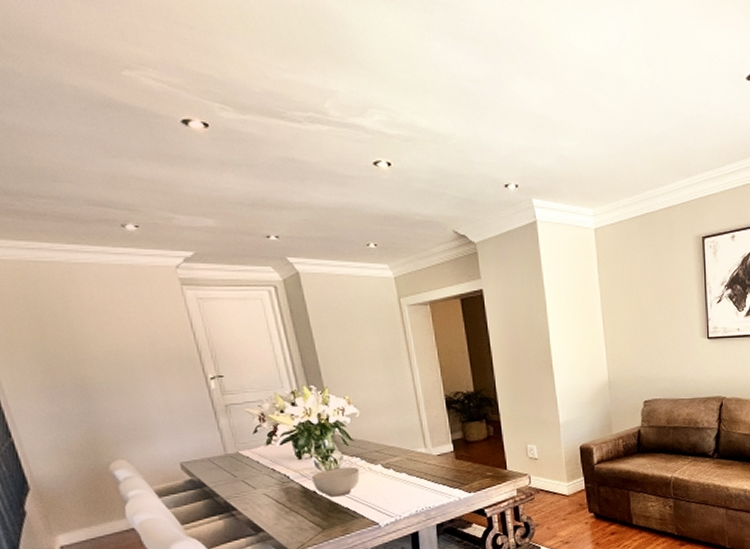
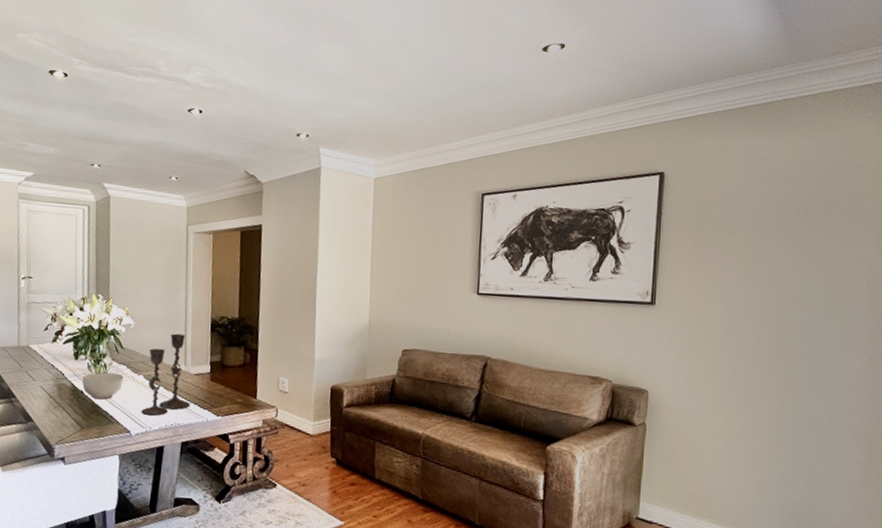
candlestick: none [382,416,438,504] -> present [141,333,190,416]

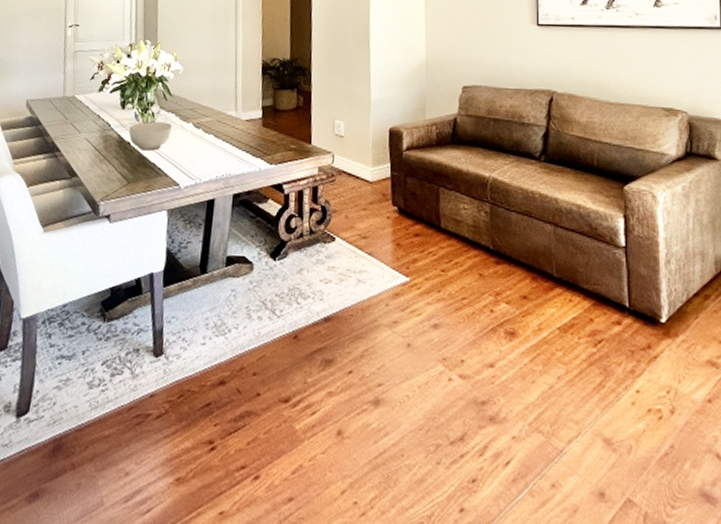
candlestick: present [141,333,190,416] -> none [190,78,241,166]

